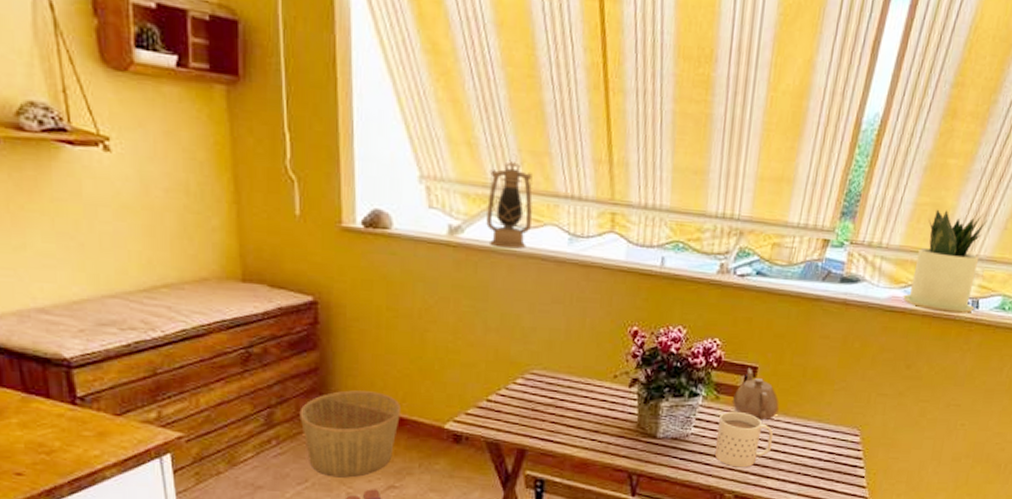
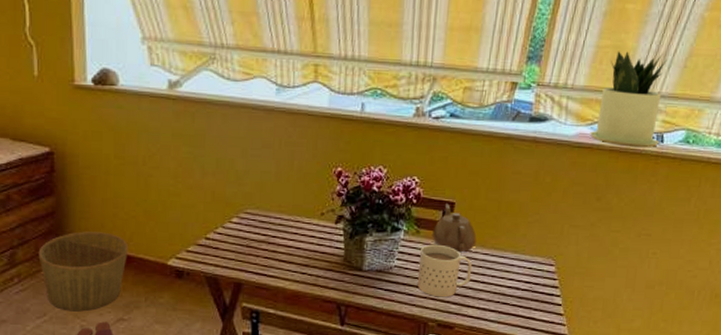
lantern: present [486,153,533,250] -> none [202,15,243,101]

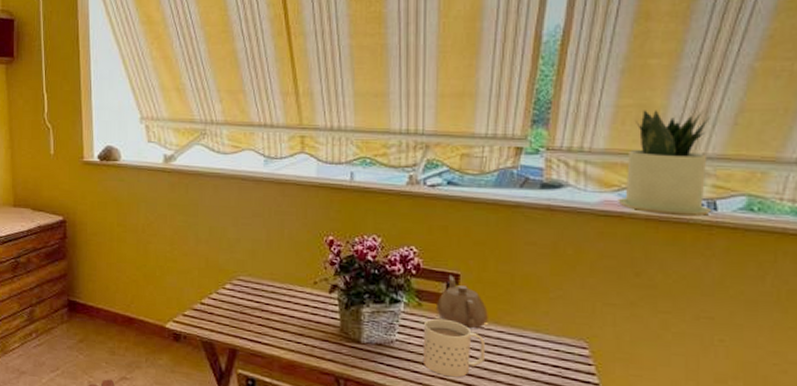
basket: present [38,231,128,312] -> none [53,293,130,369]

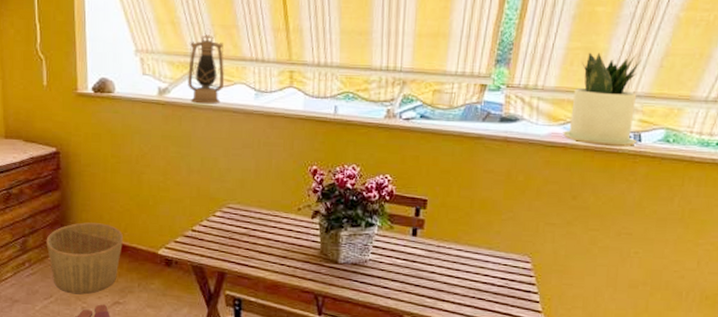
basket: none [53,293,130,369] -> present [46,222,123,295]
lantern: none [194,94,231,173] -> present [188,28,224,105]
mug: present [422,318,486,378] -> none [392,239,447,292]
teapot: present [435,275,488,329] -> none [405,200,450,248]

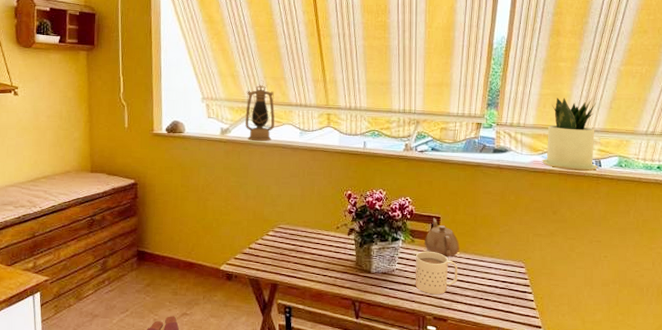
basket: present [46,222,123,295] -> none [124,244,190,308]
mug: none [392,239,447,292] -> present [415,251,458,295]
teapot: none [405,200,450,248] -> present [424,218,459,258]

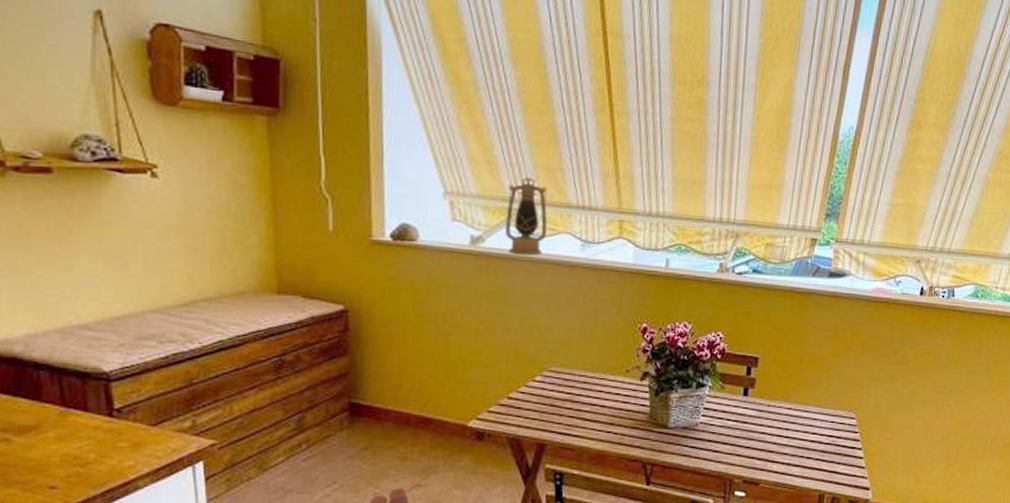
mug: present [415,251,458,295] -> none [722,399,777,453]
teapot: present [424,218,459,258] -> none [736,358,780,408]
planter: present [542,97,599,171] -> none [886,209,956,302]

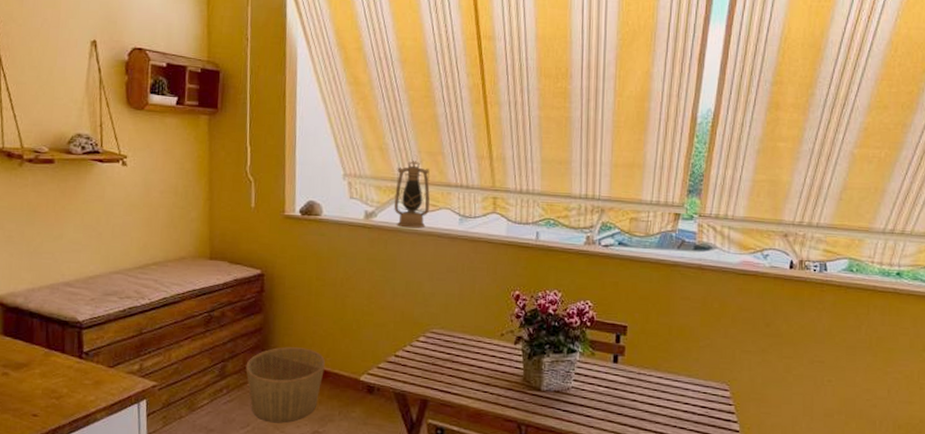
basket: none [329,393,426,478] -> present [246,347,325,424]

